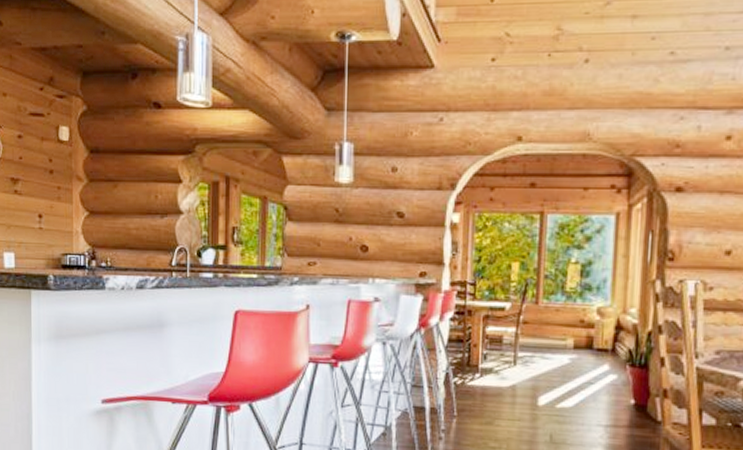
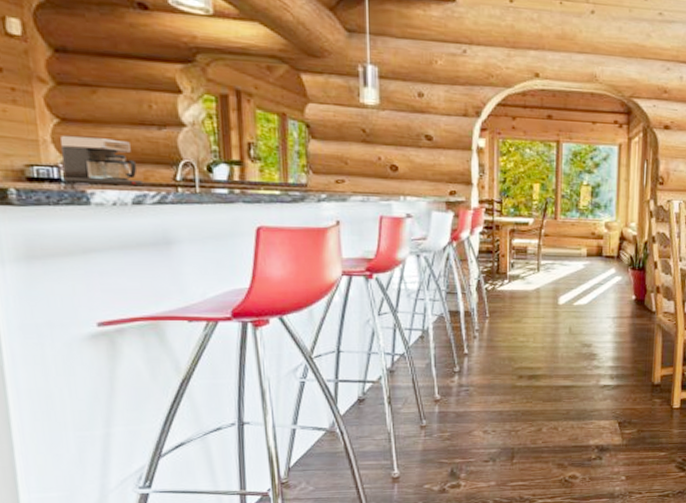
coffee maker: none [87,226,145,272] -> present [60,135,143,187]

